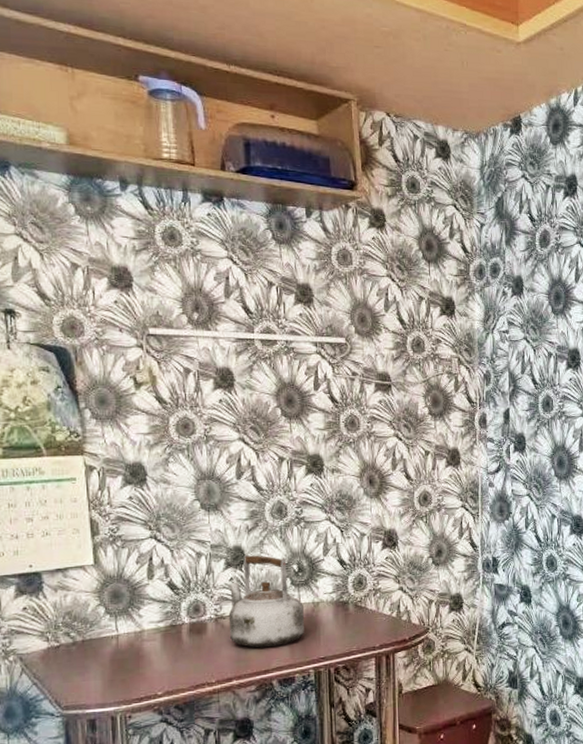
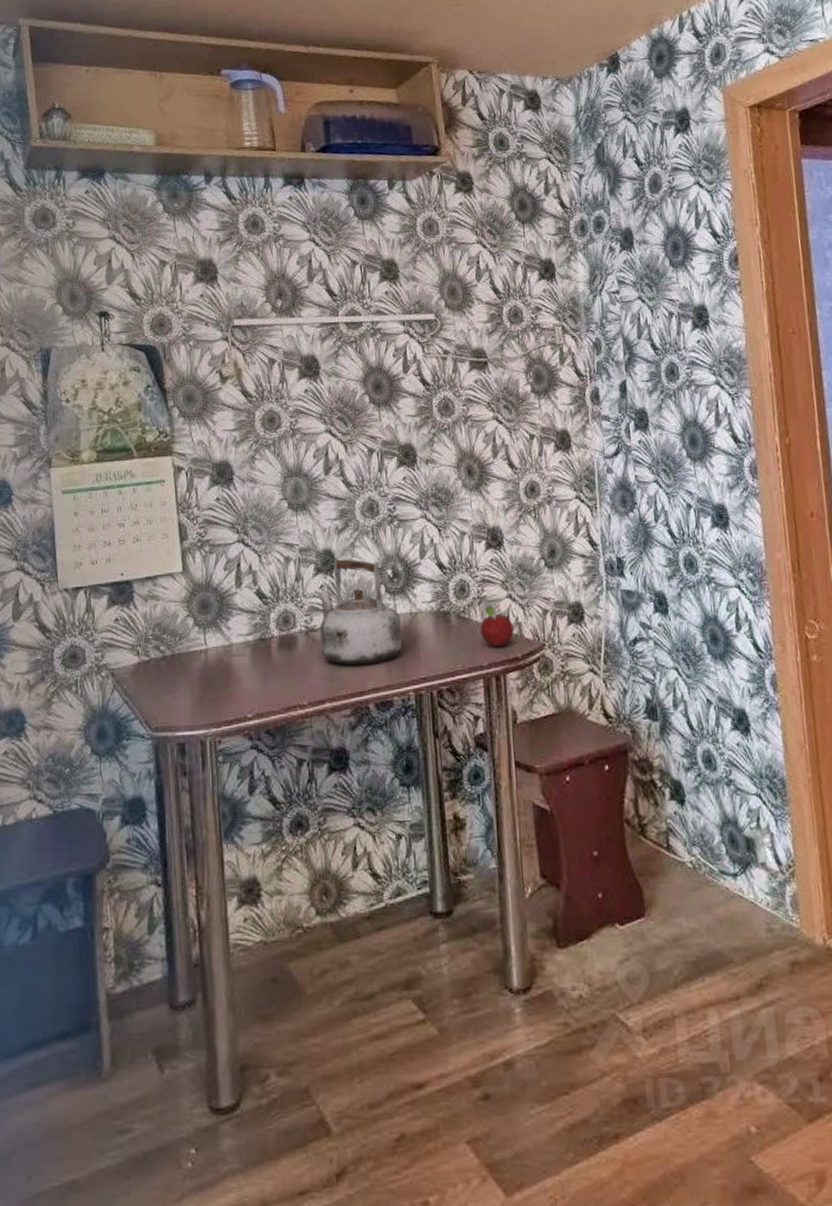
fruit: none [374,589,403,632] -> present [480,597,514,648]

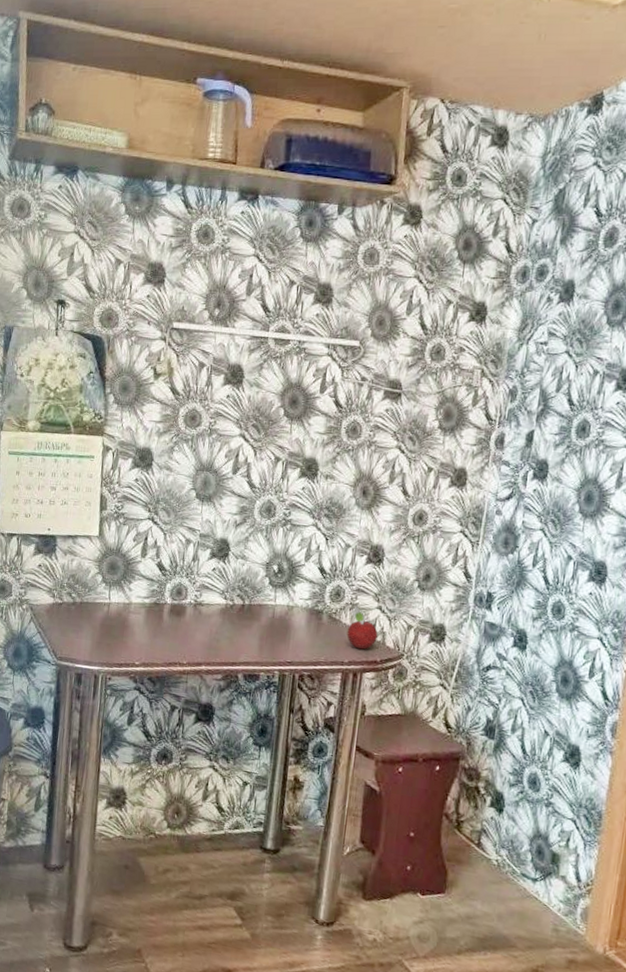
kettle: present [316,558,402,666] -> none [205,547,278,642]

